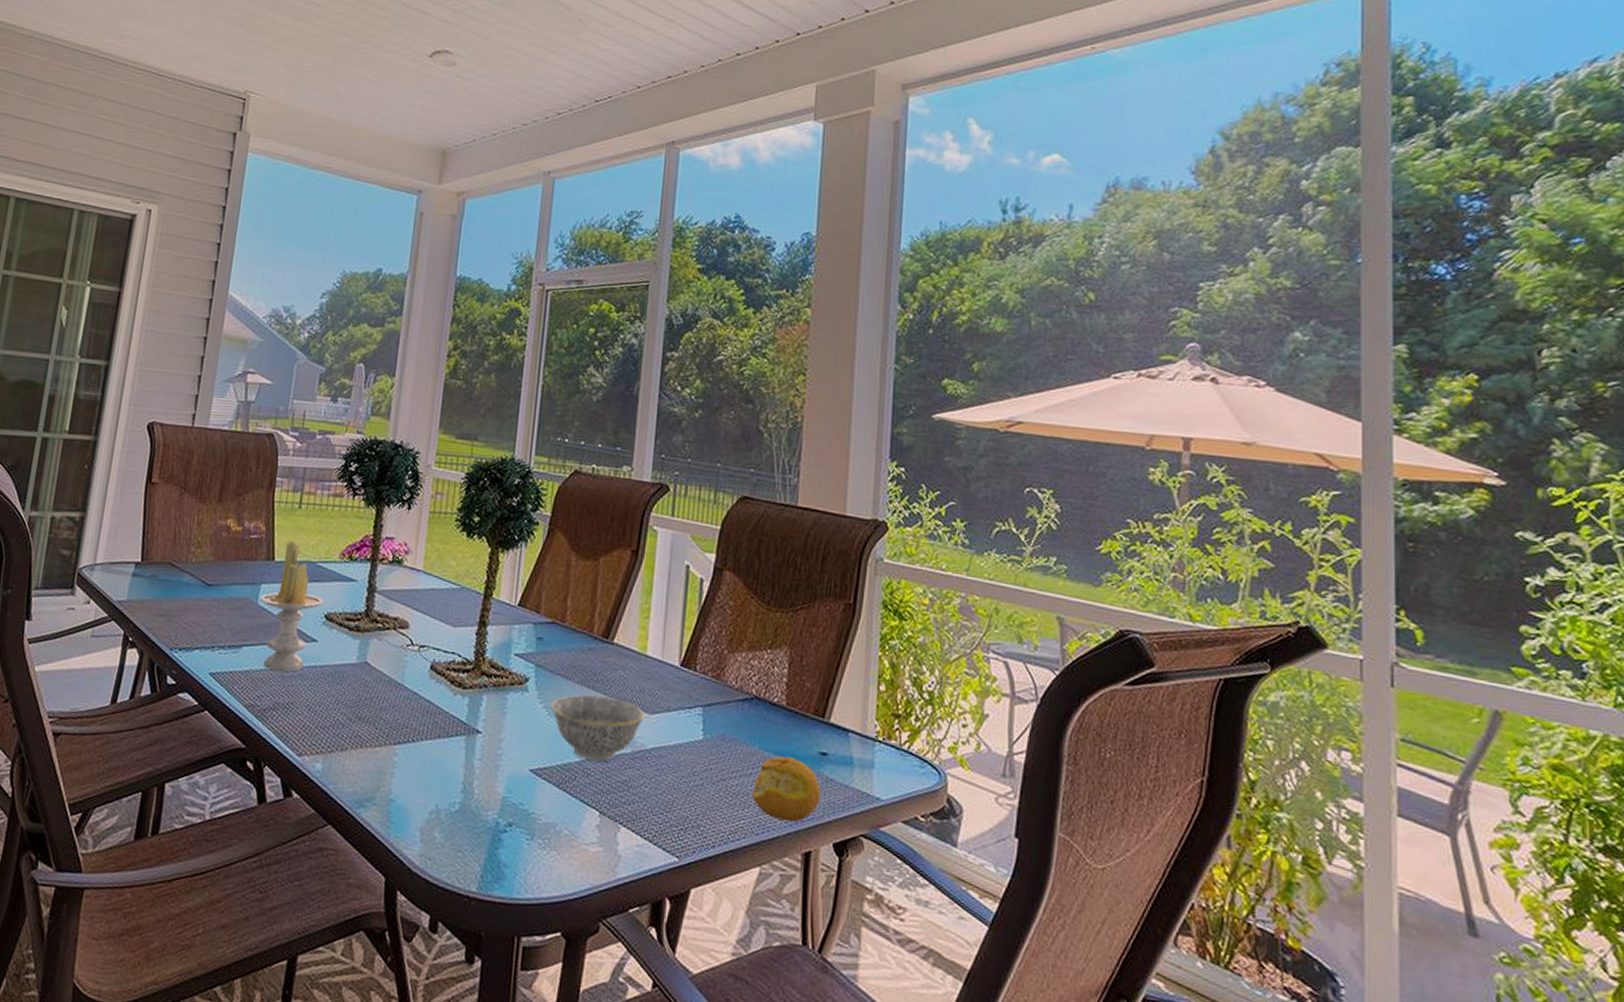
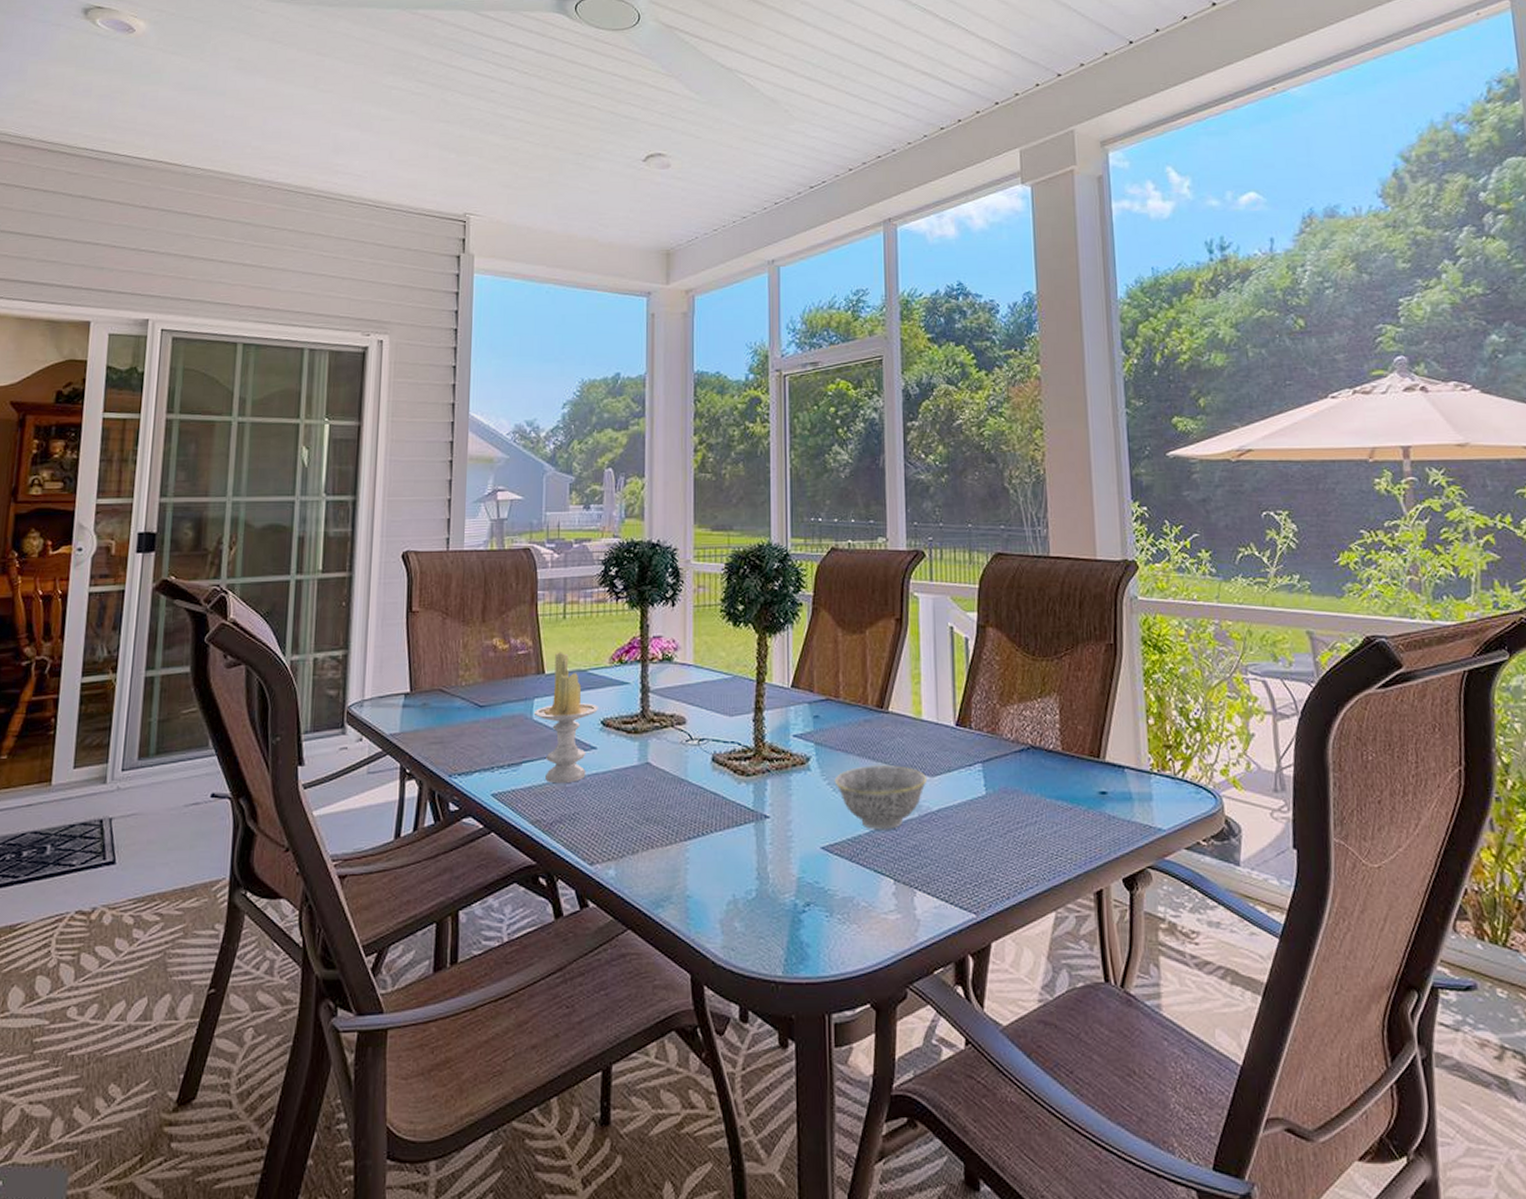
fruit: present [752,756,821,822] -> none [1039,801,1105,864]

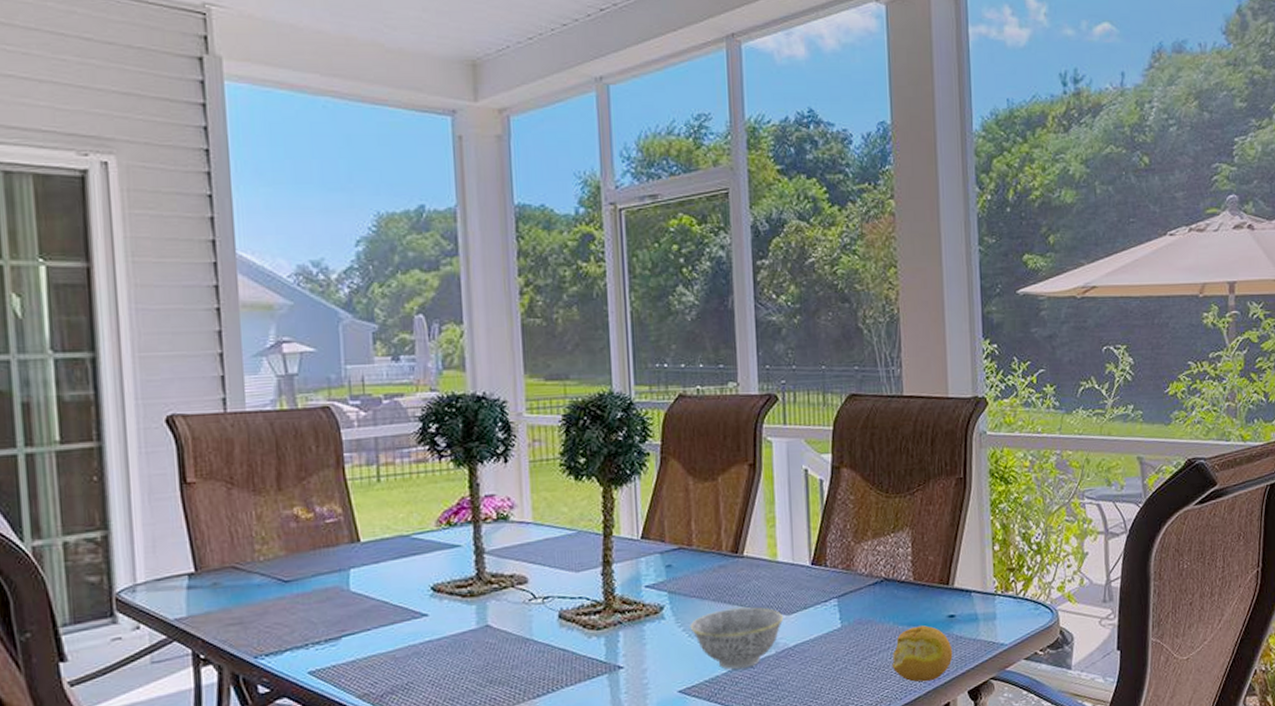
candle: present [535,652,598,784] -> none [352,517,427,655]
fruit: none [1039,801,1105,864] -> present [892,625,953,682]

